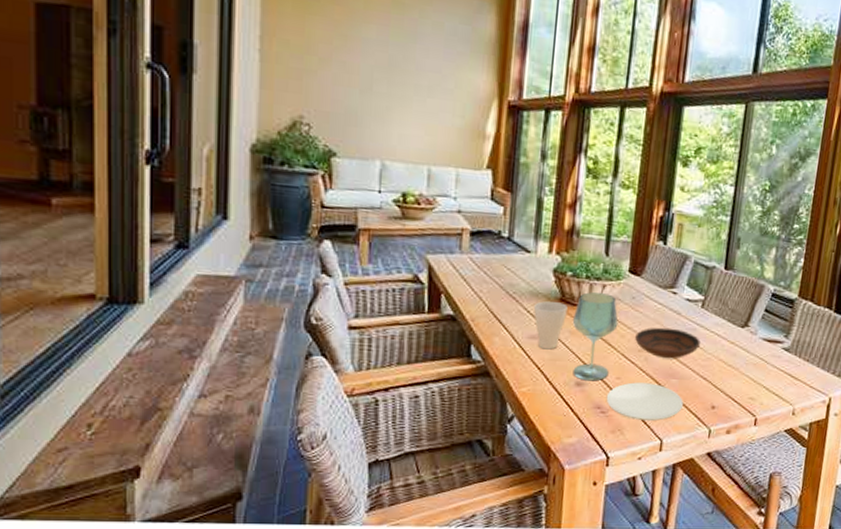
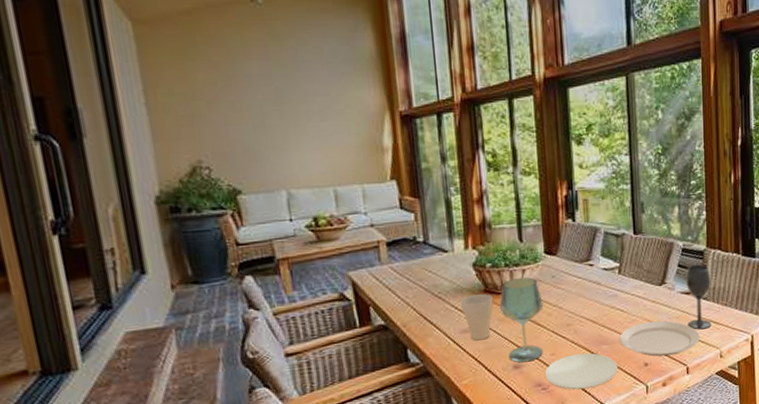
bowl: present [634,327,700,359] -> none [560,298,623,328]
plate: none [690,363,775,403] -> present [620,321,700,356]
wine glass: none [764,312,798,382] -> present [685,264,712,330]

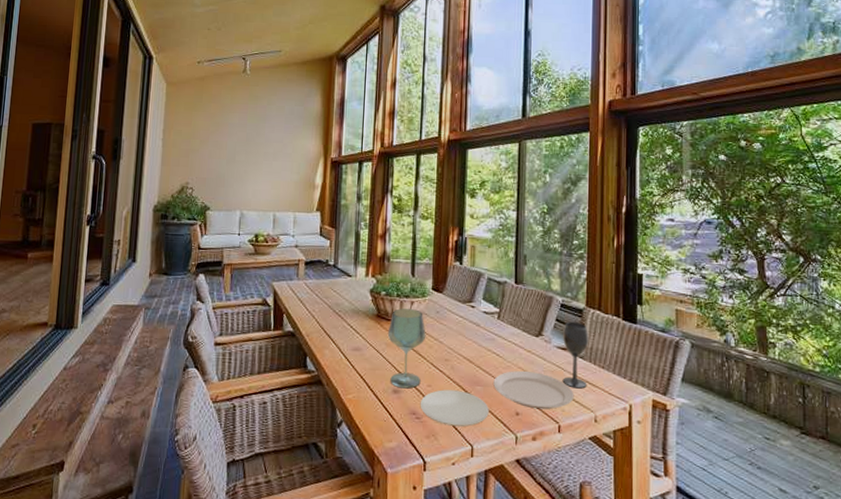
cup: present [460,294,493,341] -> none [355,318,383,360]

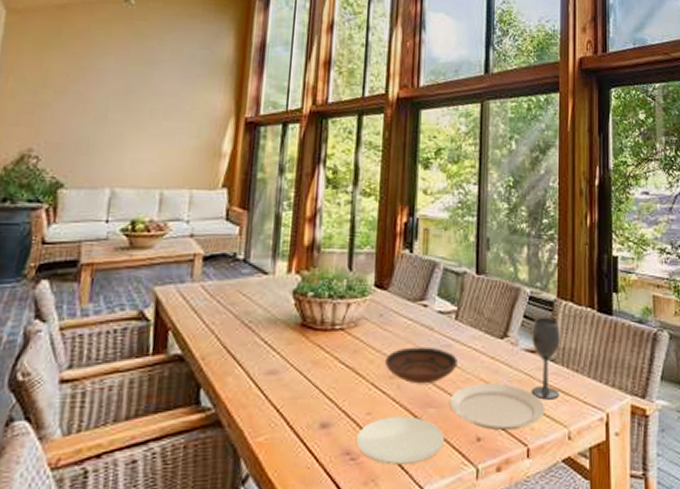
wine glass: present [387,308,426,389] -> none [314,313,366,421]
bowl: none [440,338,500,368] -> present [384,346,457,384]

